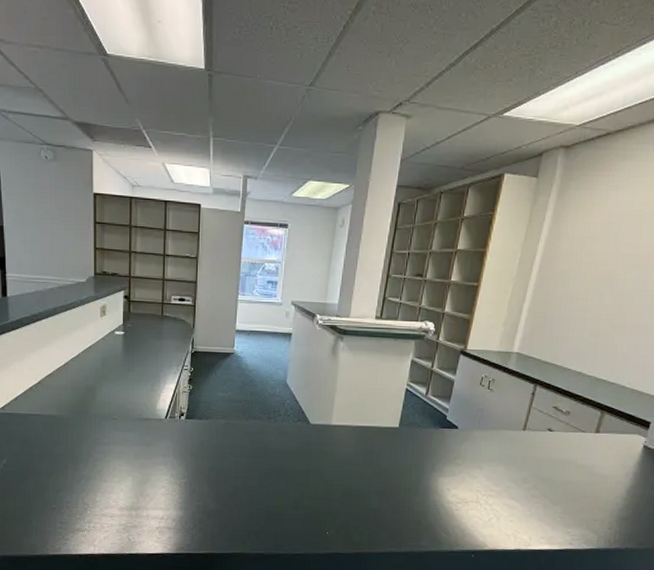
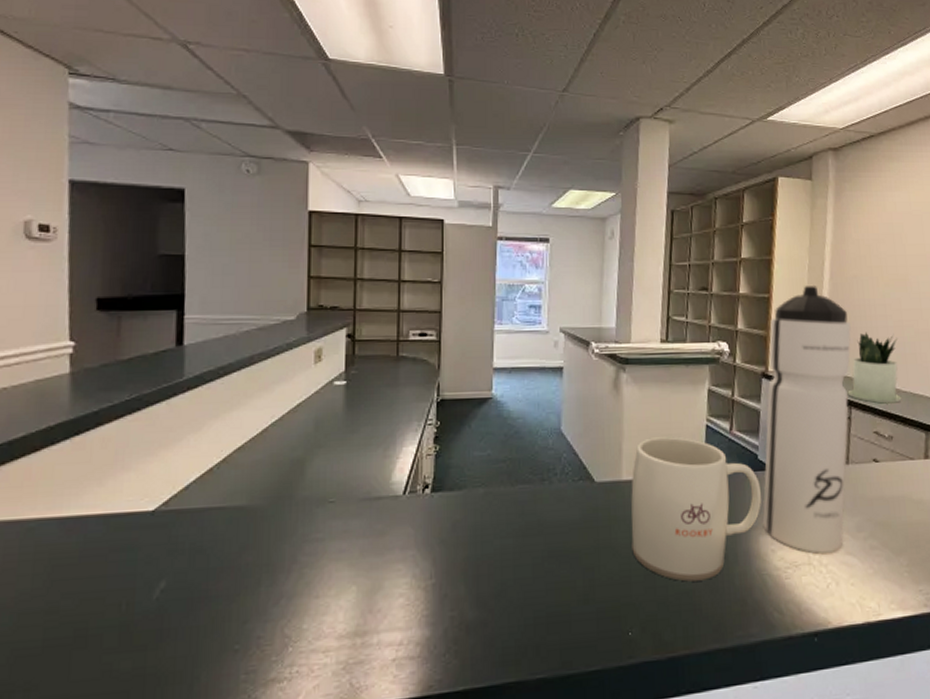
mug: none [335,394,446,504] -> present [630,436,762,582]
water bottle: none [442,277,550,497] -> present [762,286,851,554]
planter: none [535,322,592,385] -> present [847,332,902,404]

